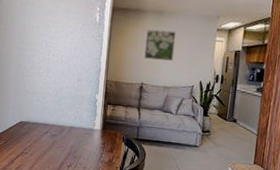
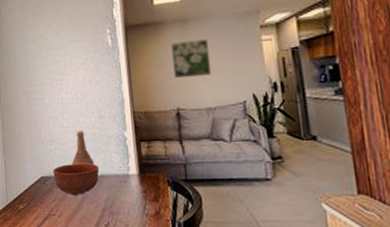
bowl: none [31,114,71,140] -> present [53,163,100,196]
vase: none [49,88,67,118] -> present [72,131,94,165]

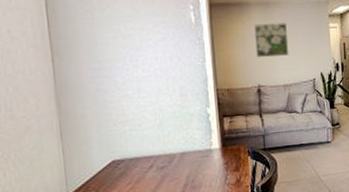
bowl: present [53,163,100,196] -> none [127,142,181,176]
vase: present [72,131,94,165] -> none [150,110,175,145]

